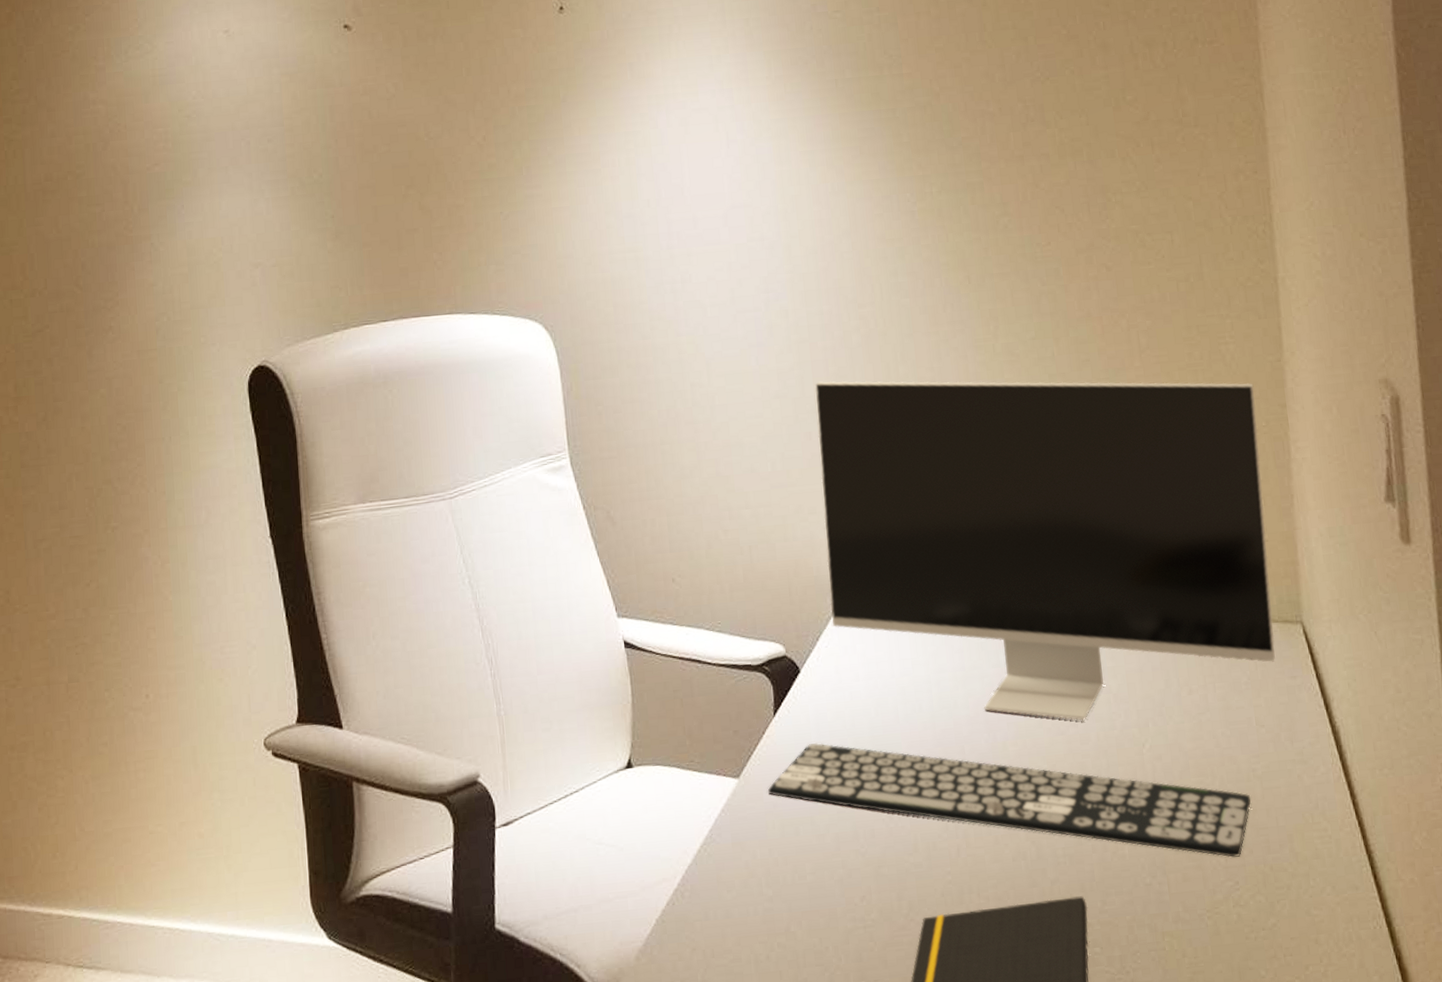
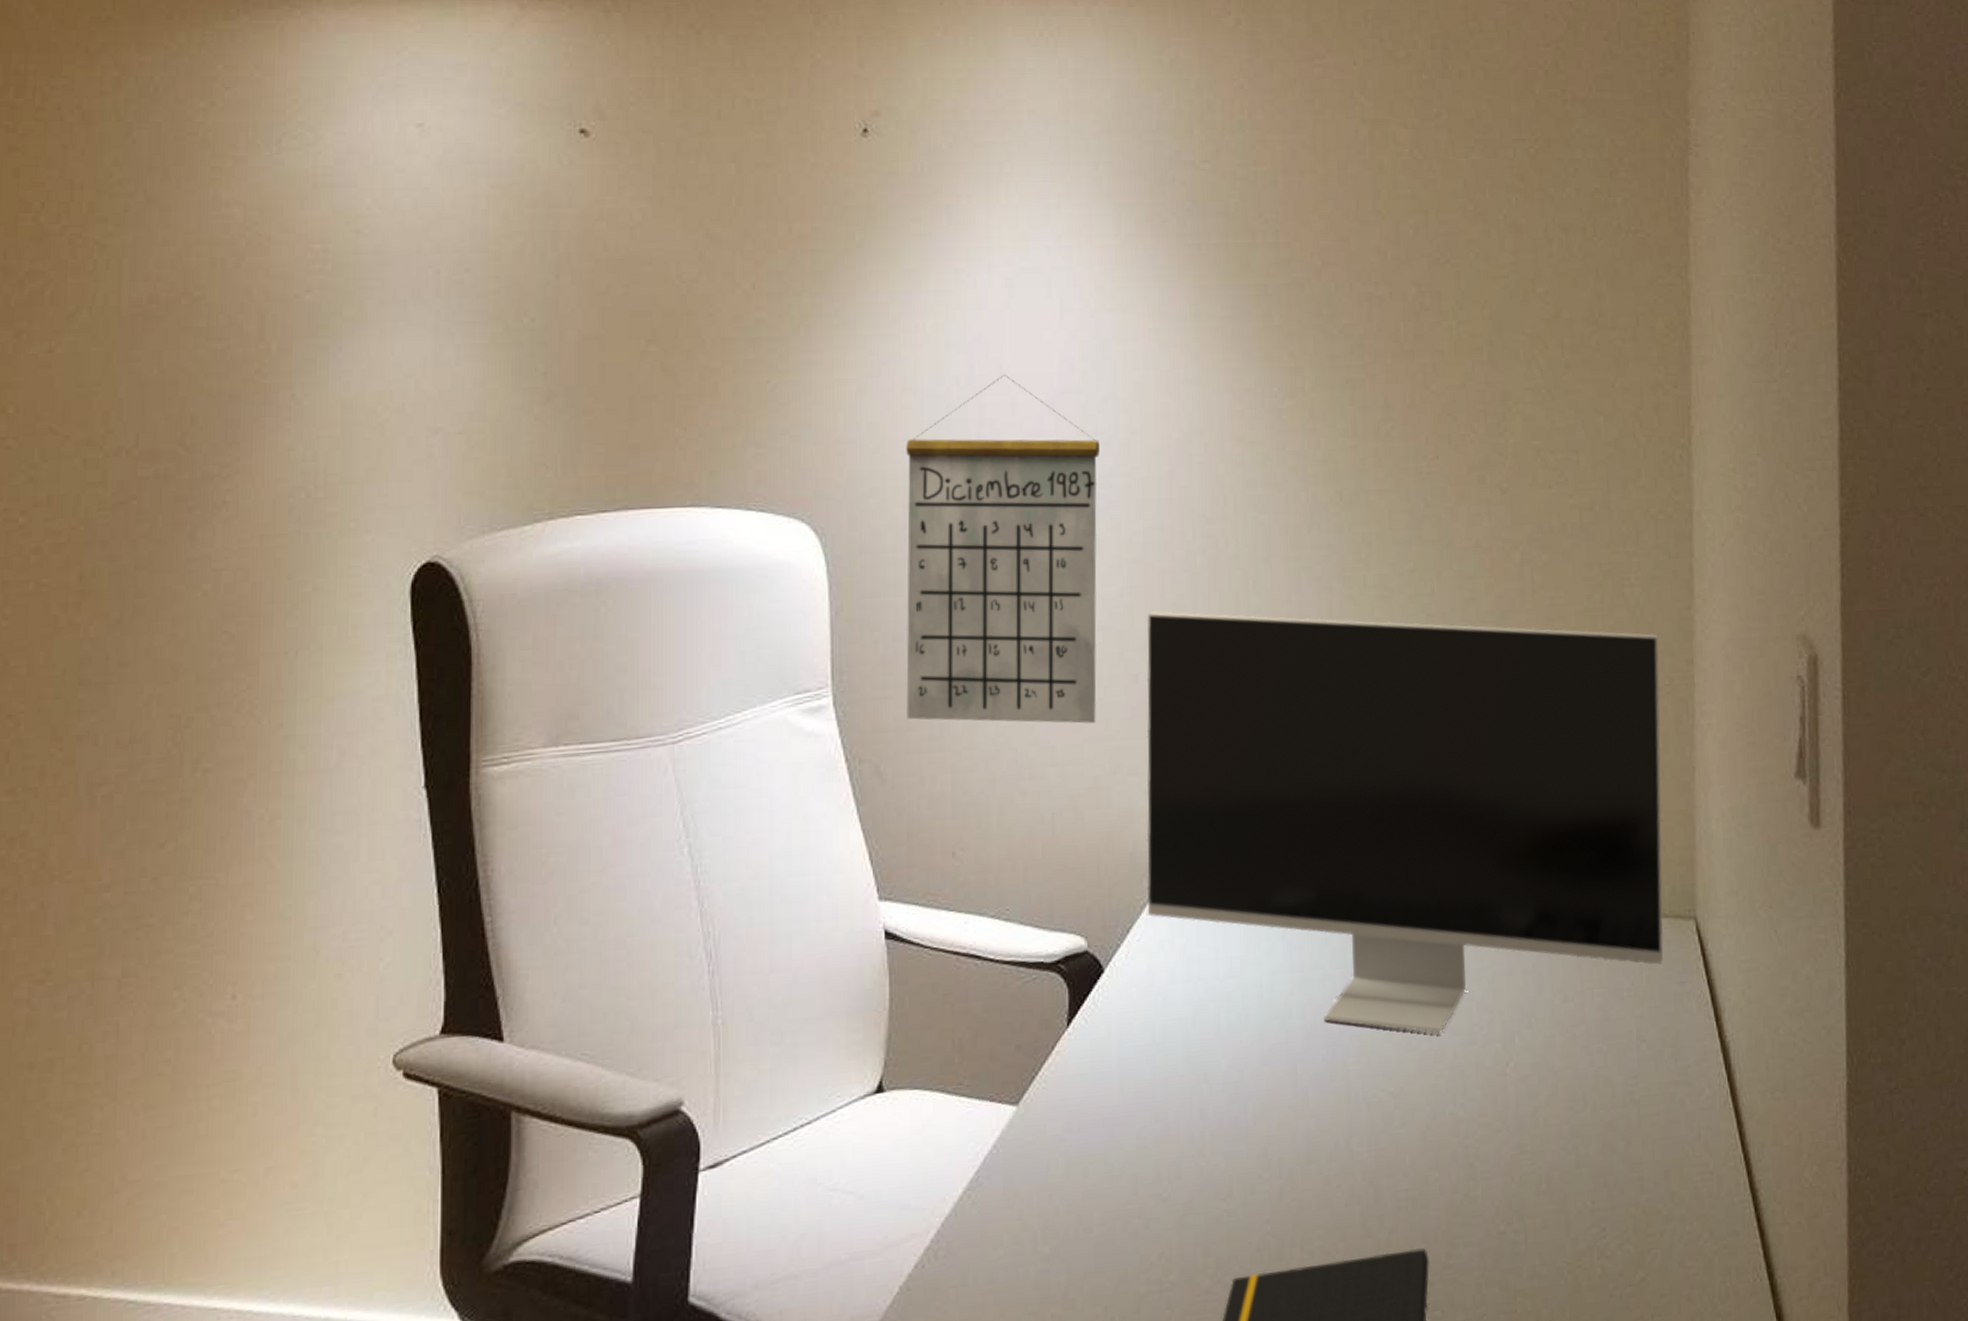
calendar: none [612,196,780,475] -> present [906,374,1100,724]
keyboard: present [768,742,1251,857] -> none [1054,1060,1626,1199]

